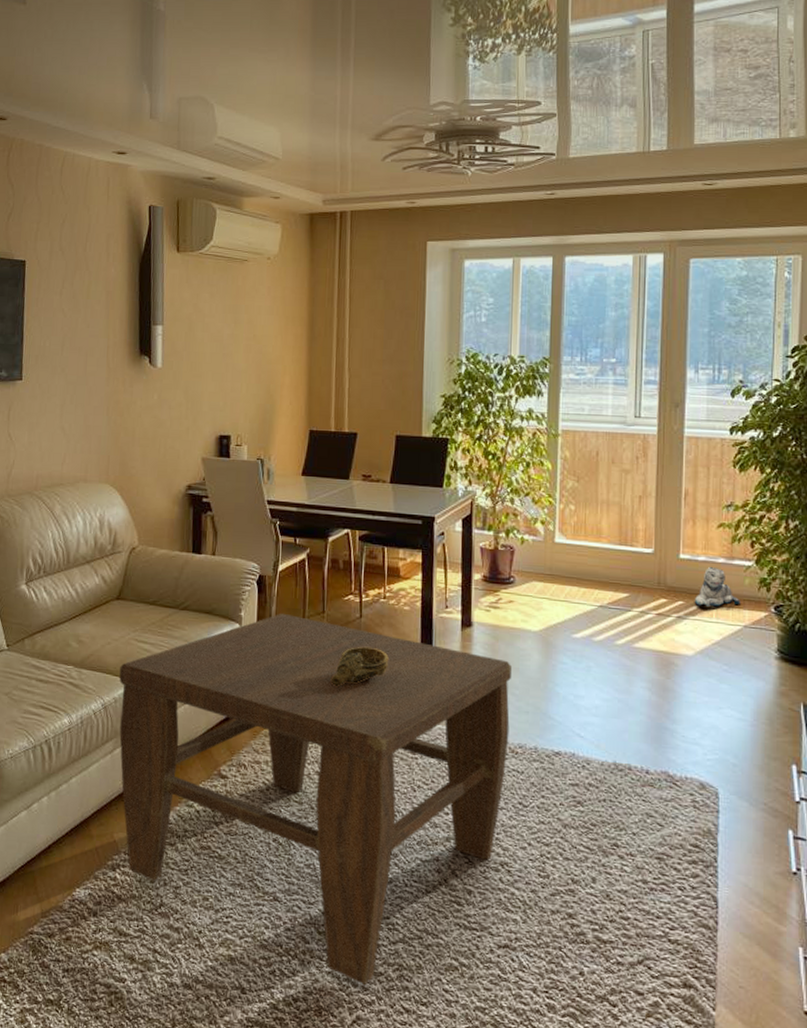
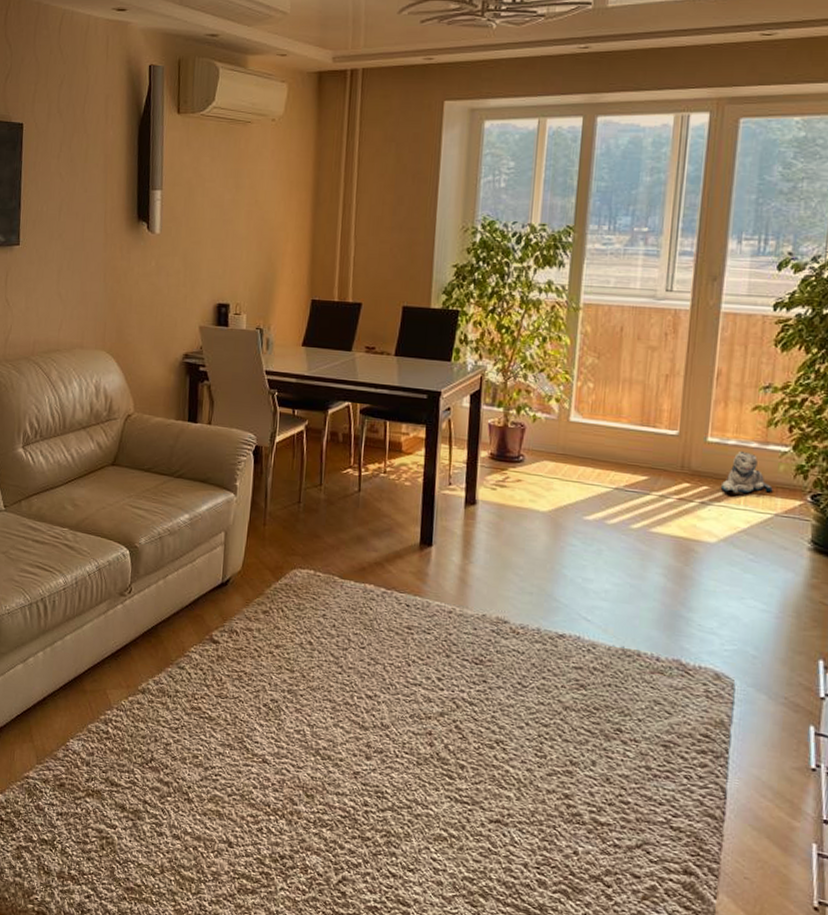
coffee table: present [119,613,511,986] -> none [113,484,516,849]
decorative bowl: present [330,646,389,686] -> none [326,520,387,559]

